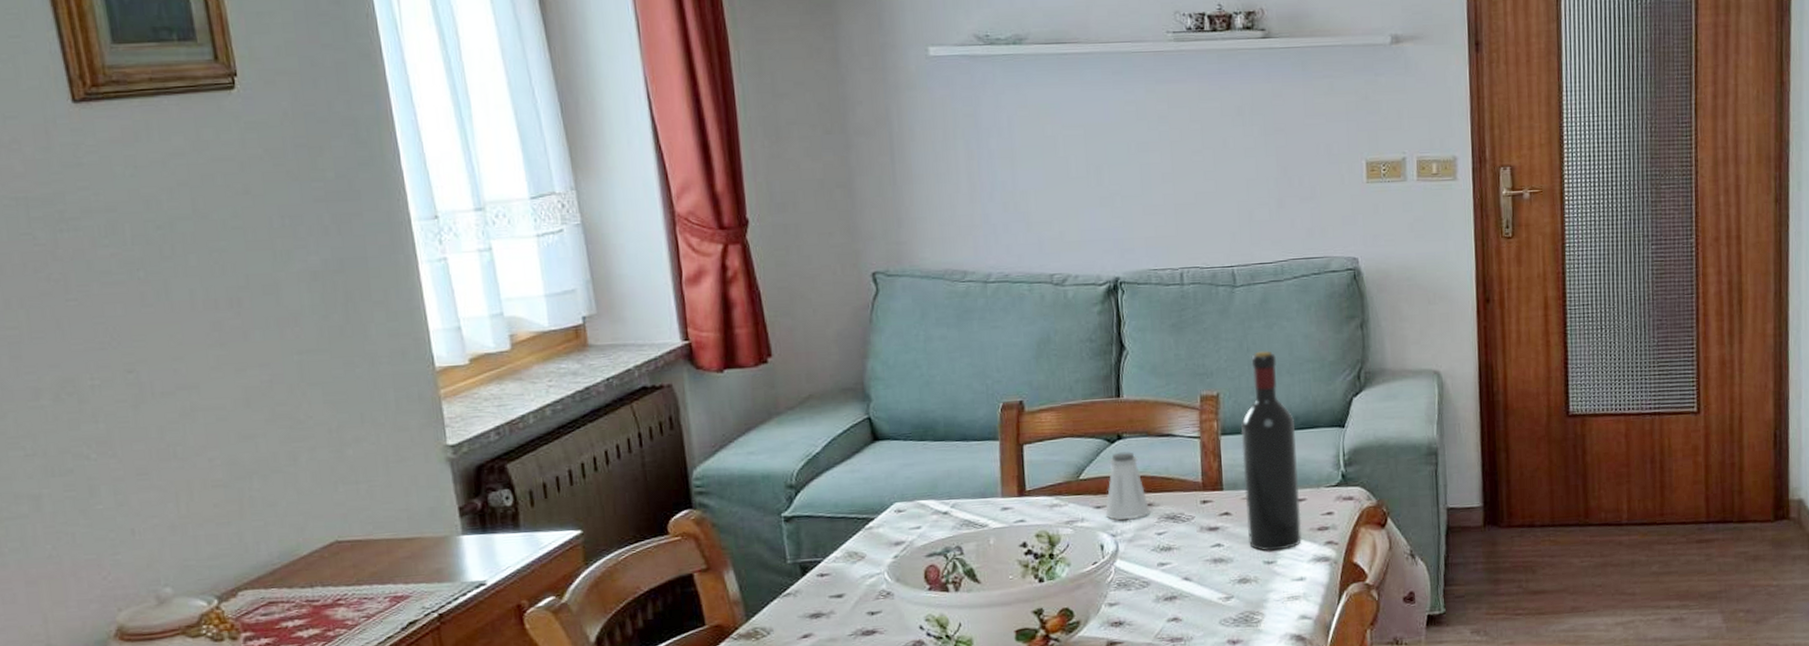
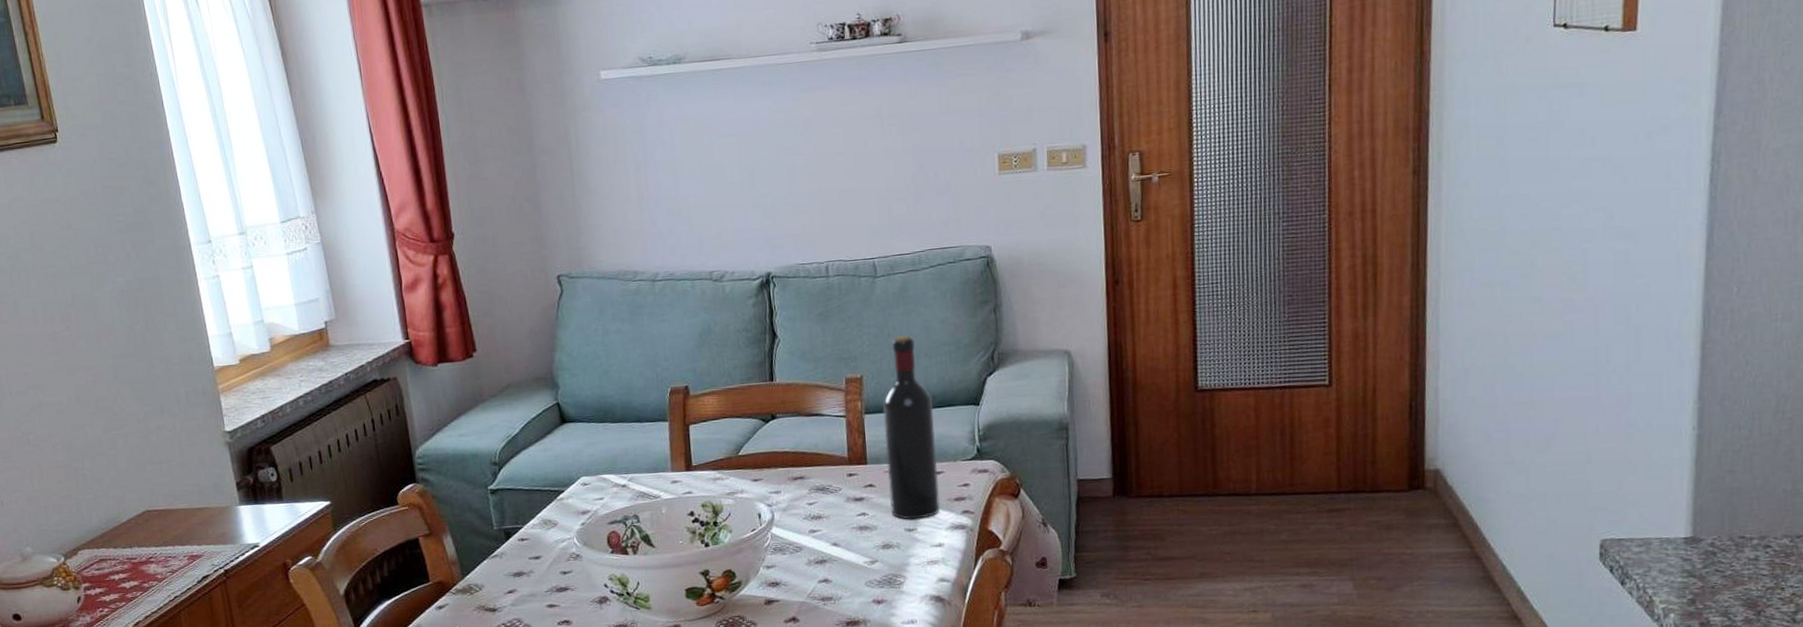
saltshaker: present [1105,452,1150,520] -> none [762,430,802,492]

